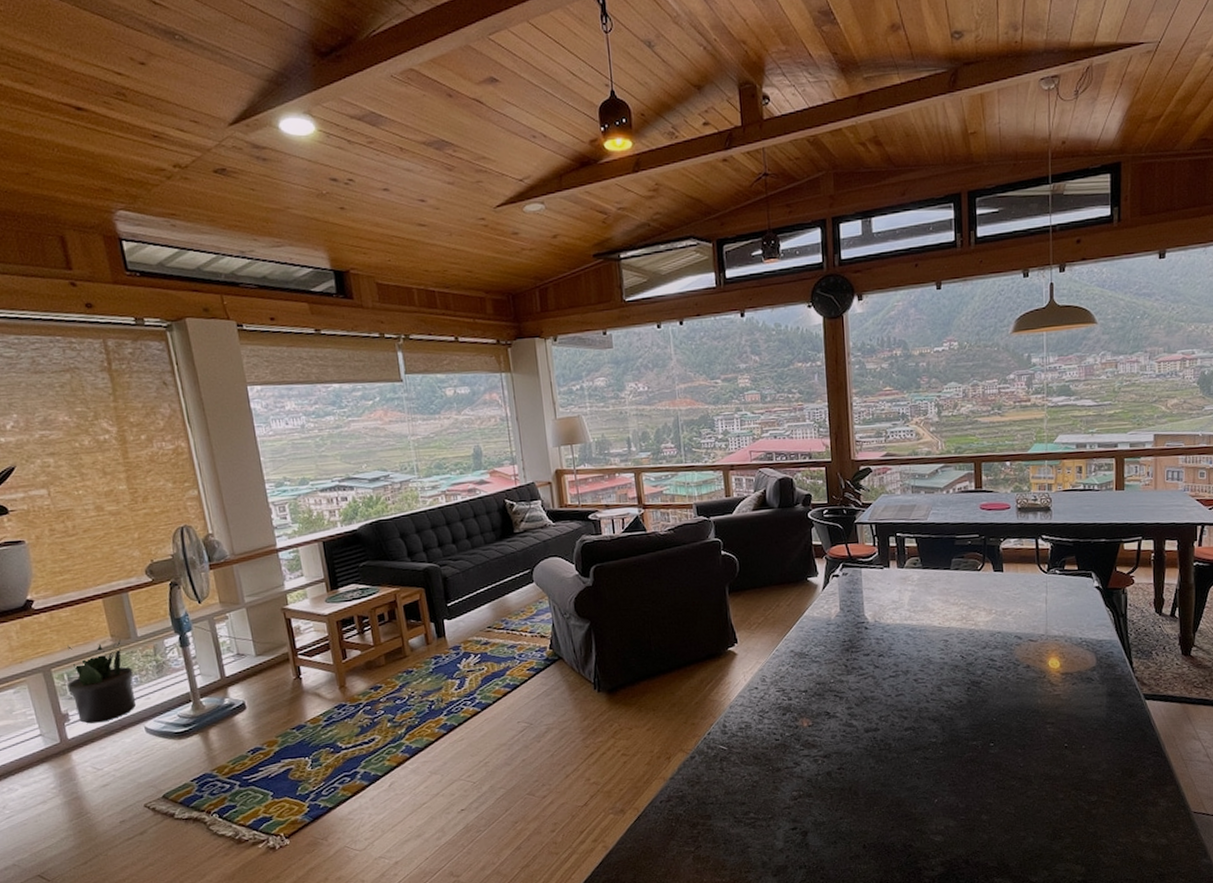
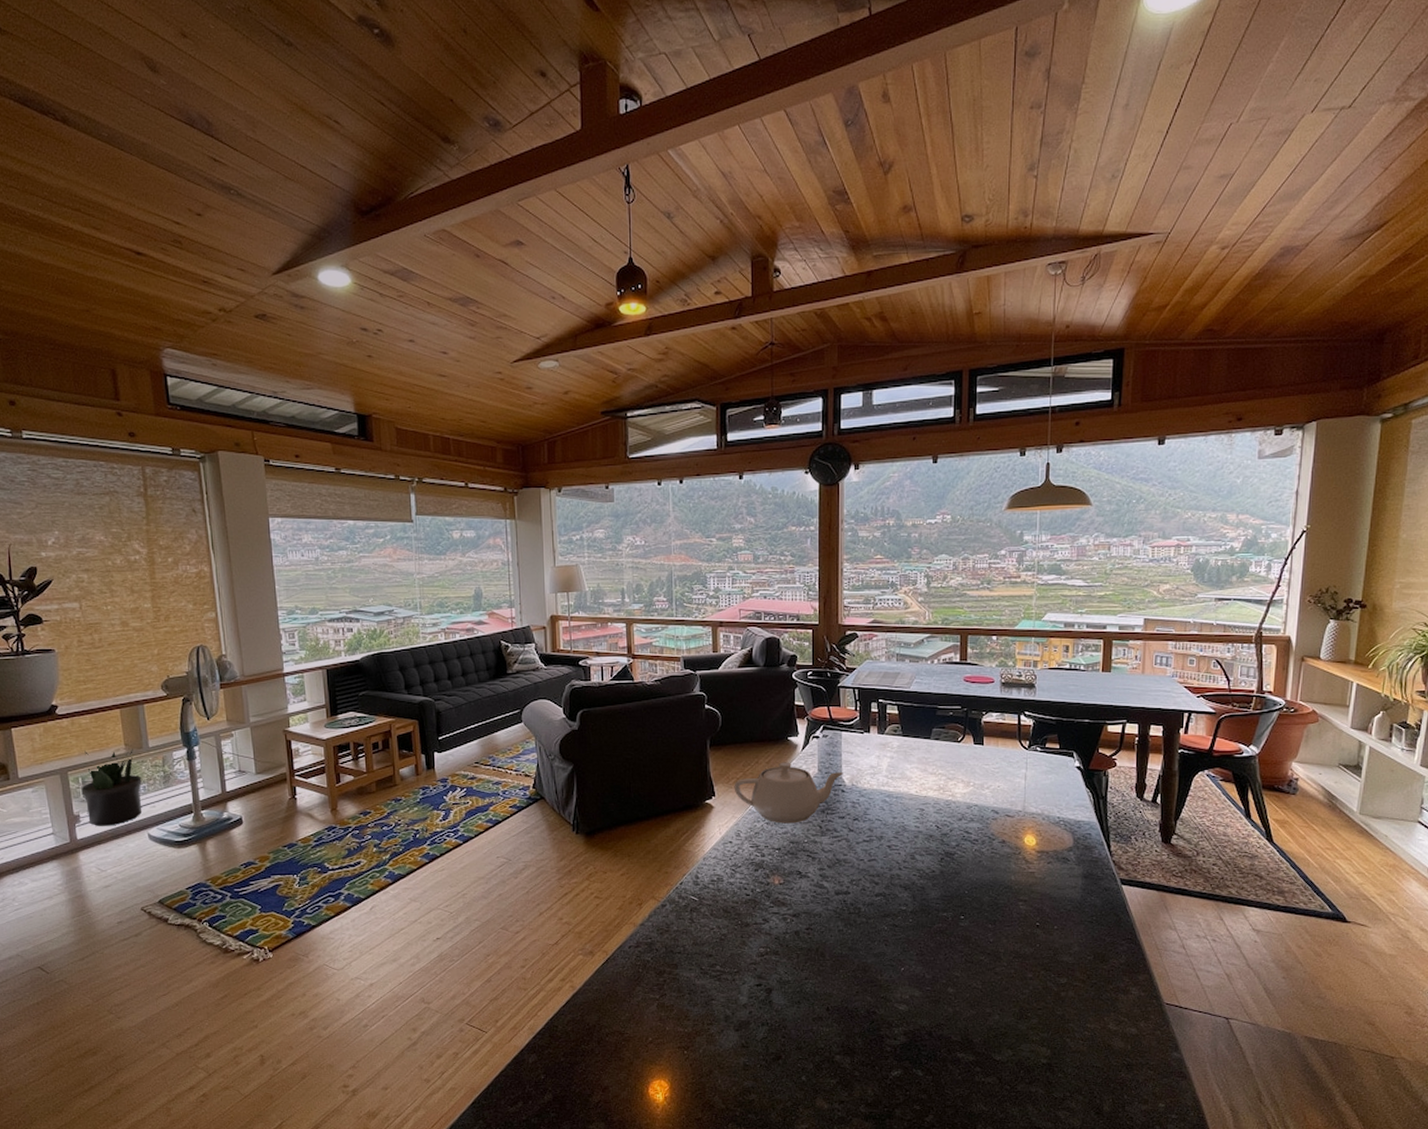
teapot: none [756,603,865,666] -> present [734,762,843,824]

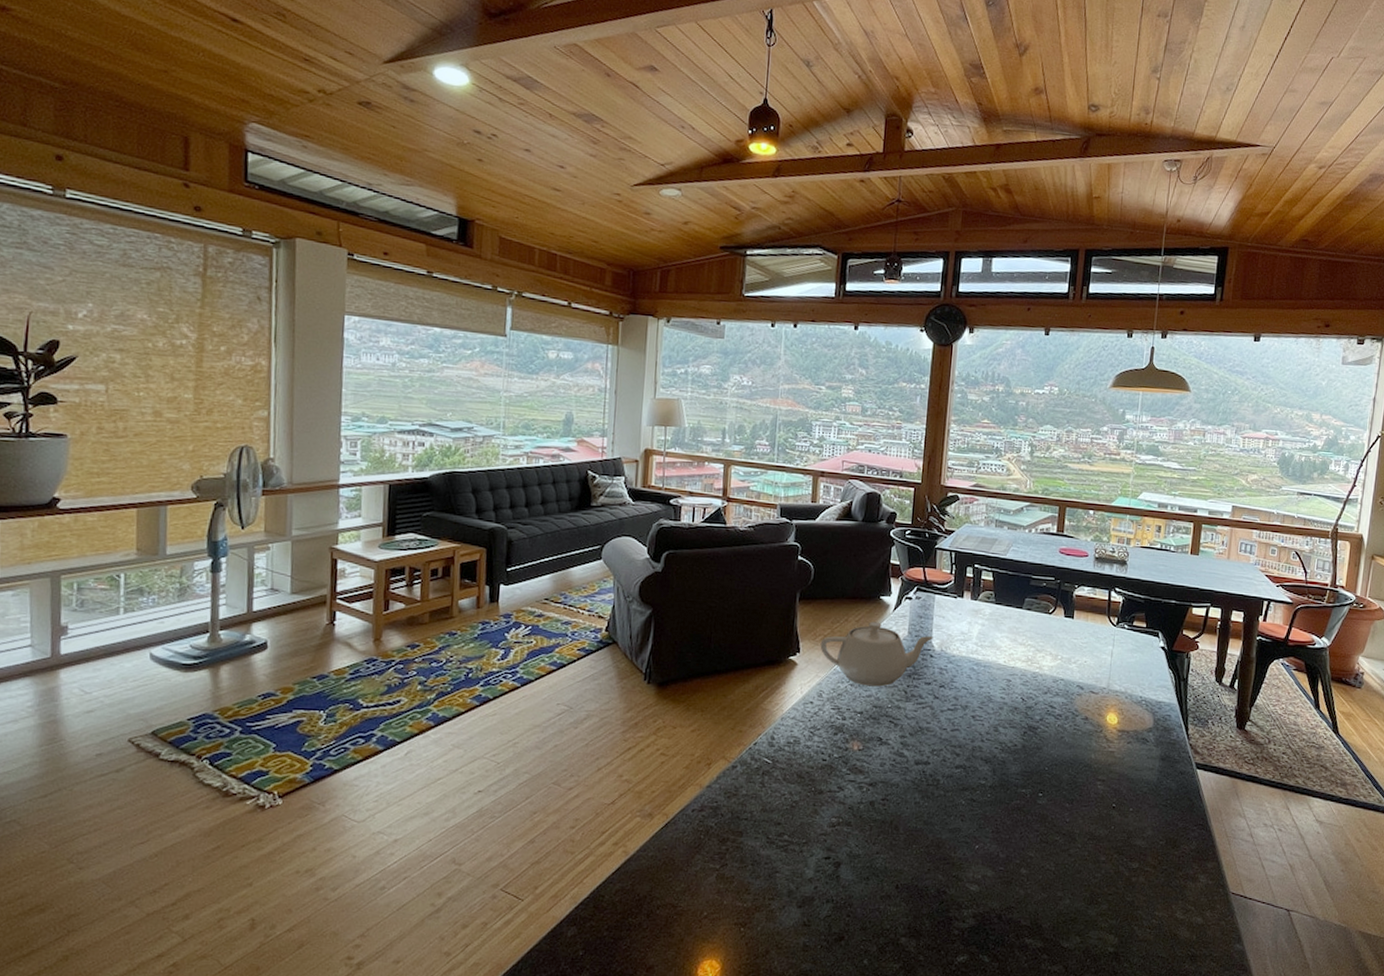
planter: present [81,748,143,826] -> none [74,552,152,642]

